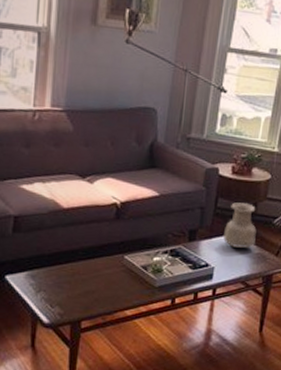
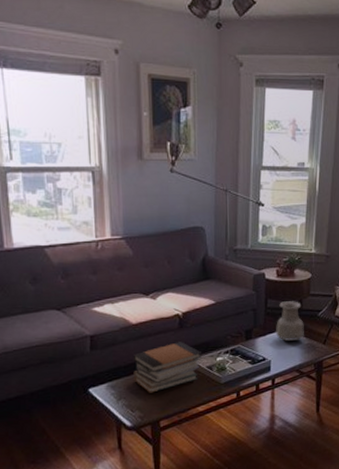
book stack: none [57,234,137,289] -> present [132,342,201,393]

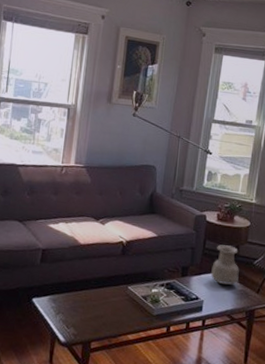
book stack: present [132,342,201,393] -> none [73,267,139,313]

